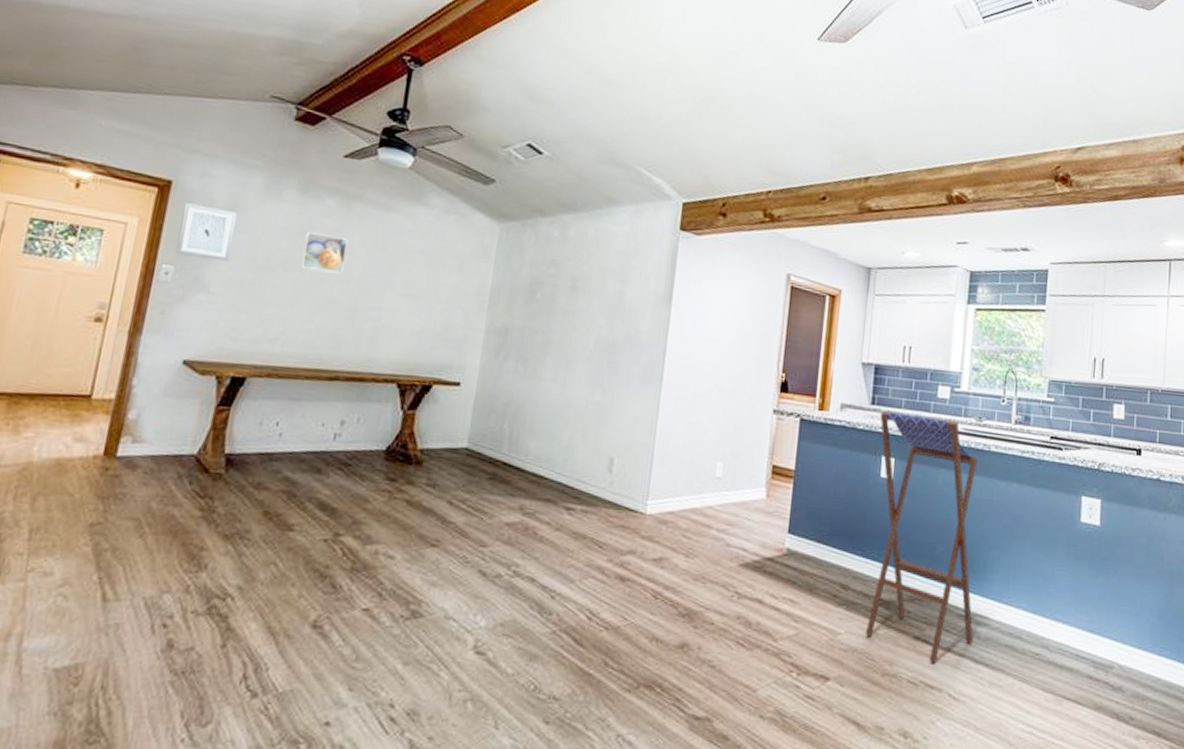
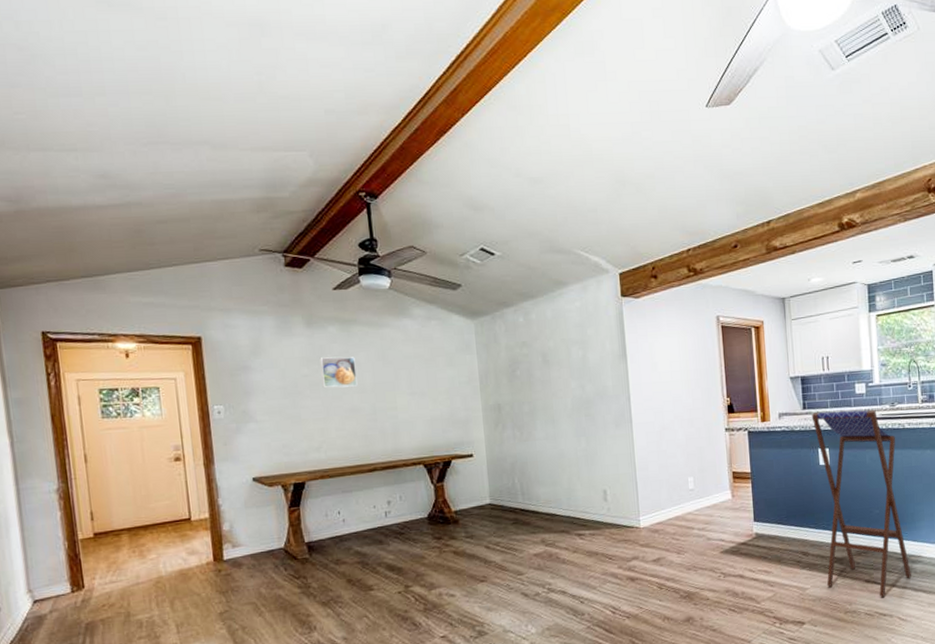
wall art: present [175,203,238,261] -> none [216,352,266,396]

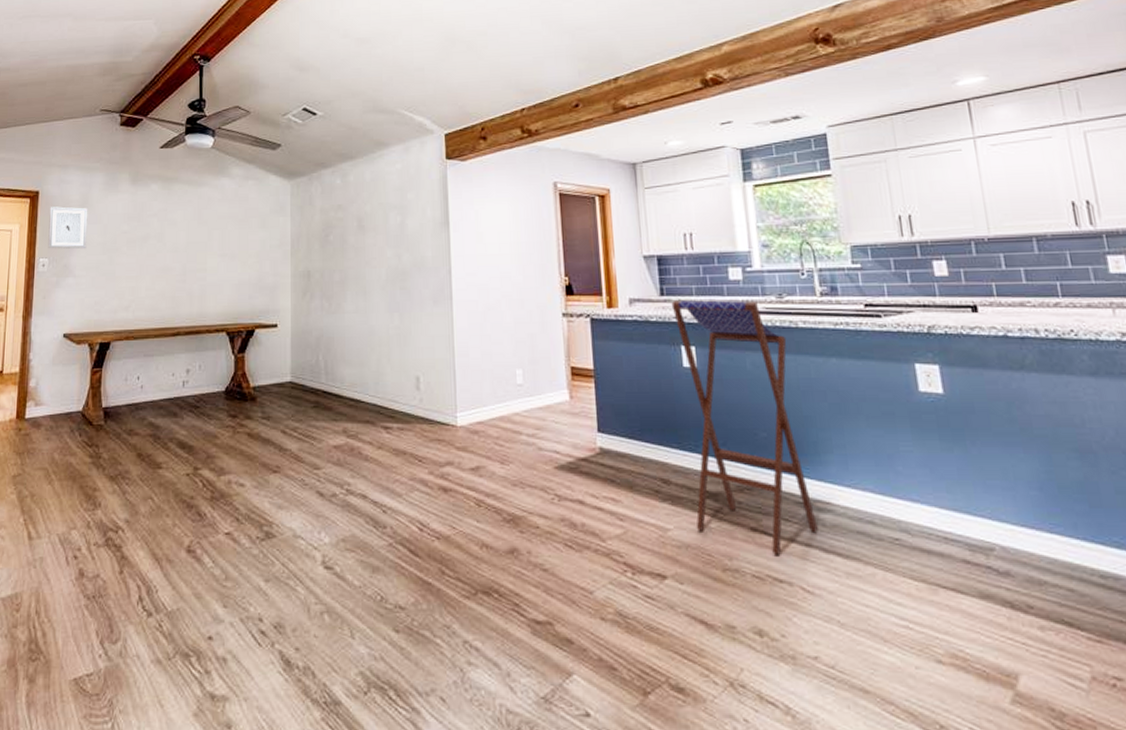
wall art: none [216,352,266,396] -> present [48,206,88,249]
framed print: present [320,356,358,388] -> none [139,214,172,246]

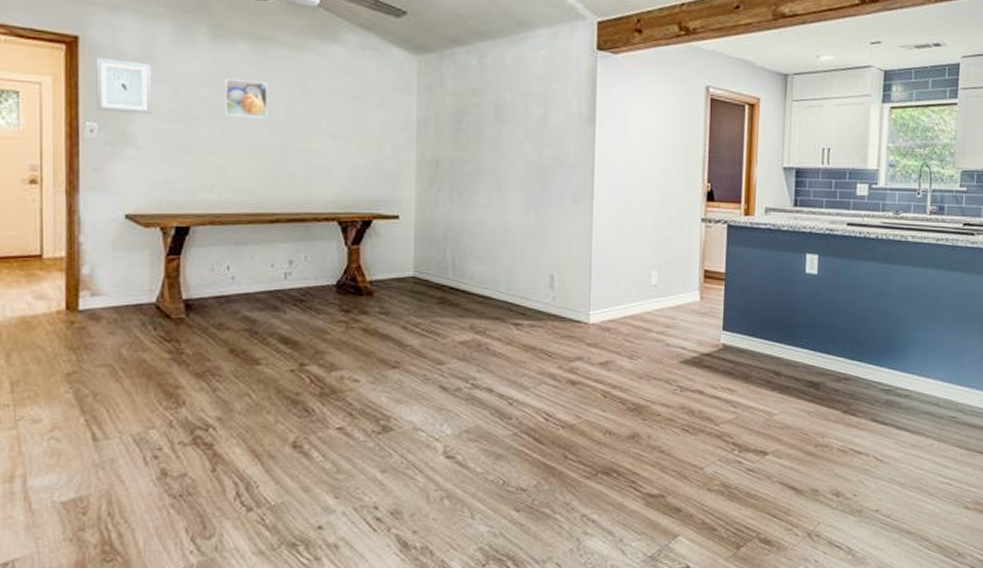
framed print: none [139,214,172,246] -> present [224,79,267,119]
stool: present [671,300,818,555] -> none [797,212,896,432]

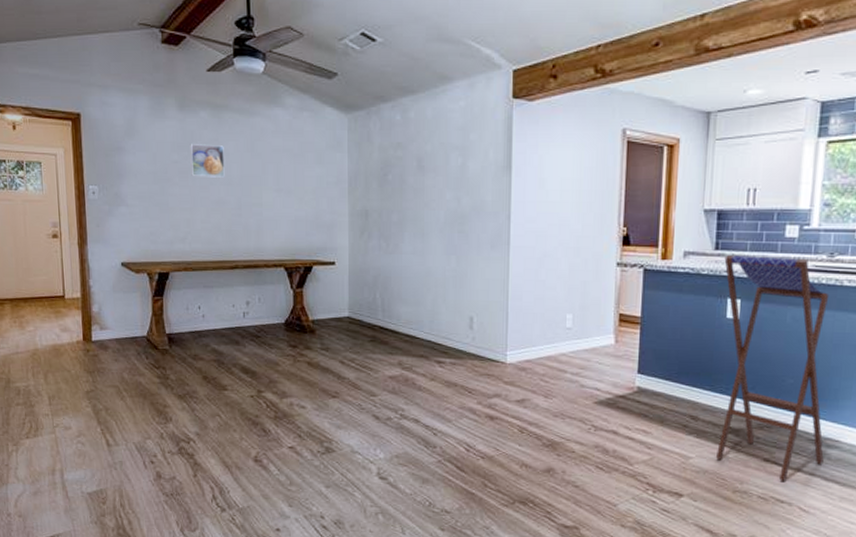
wall art: present [96,58,152,114] -> none [94,131,137,177]
stool: none [797,212,896,432] -> present [715,255,830,481]

